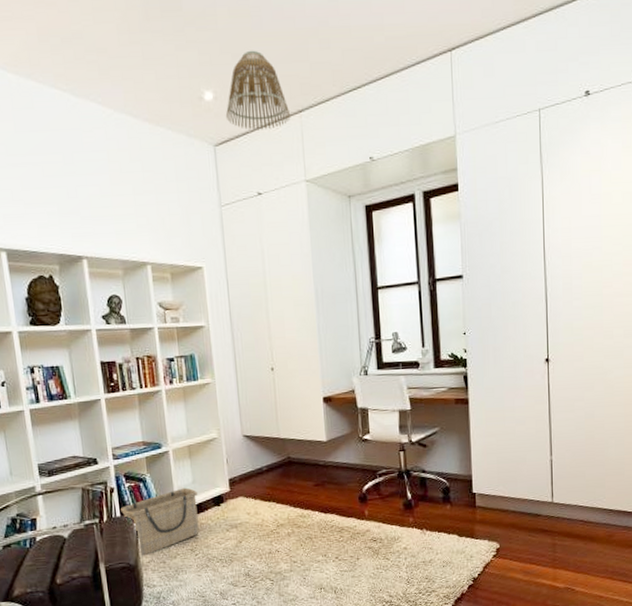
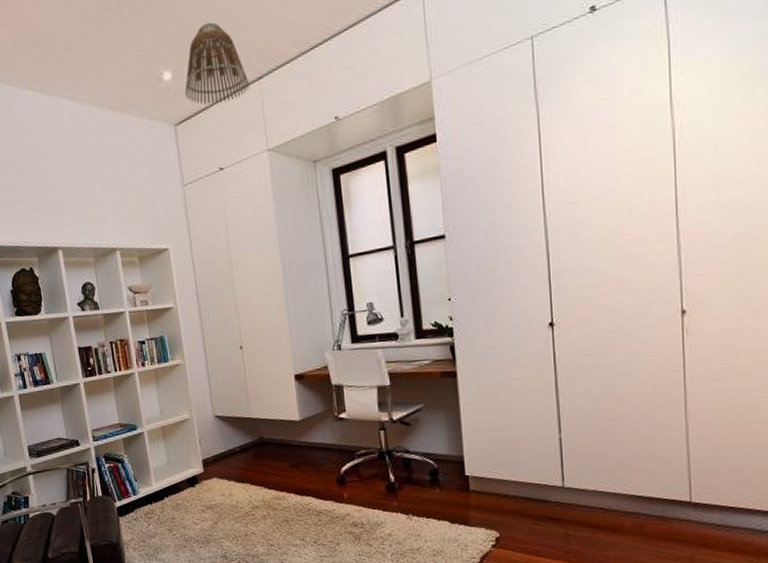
basket: present [121,487,200,556] -> none [102,468,176,535]

